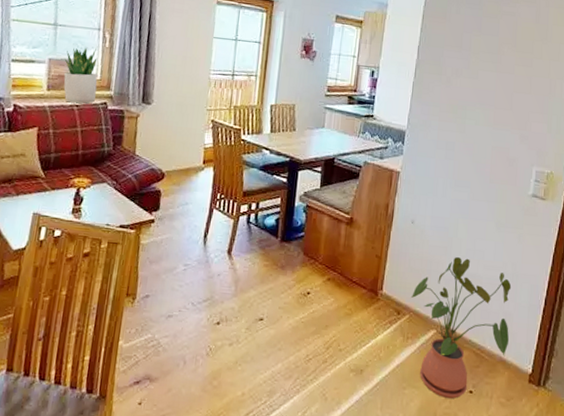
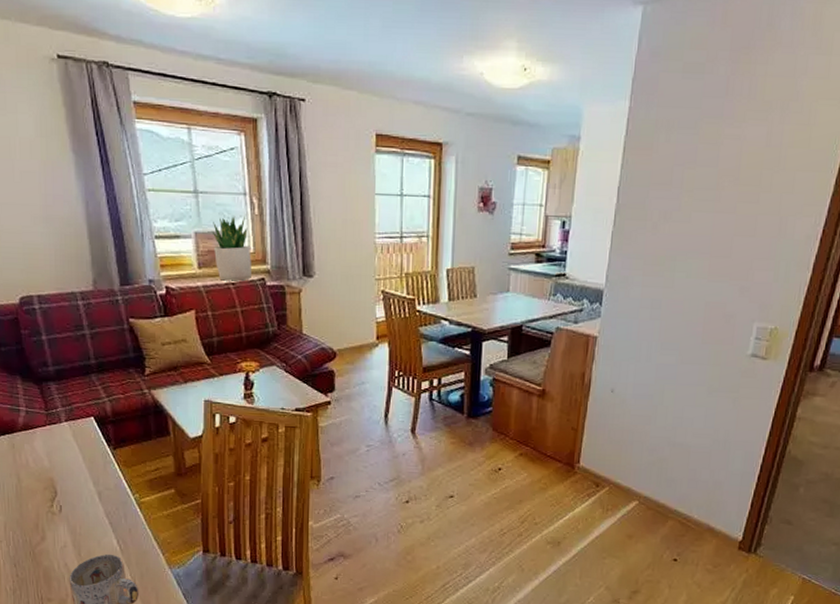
house plant: present [410,257,512,399] -> none [610,426,723,567]

